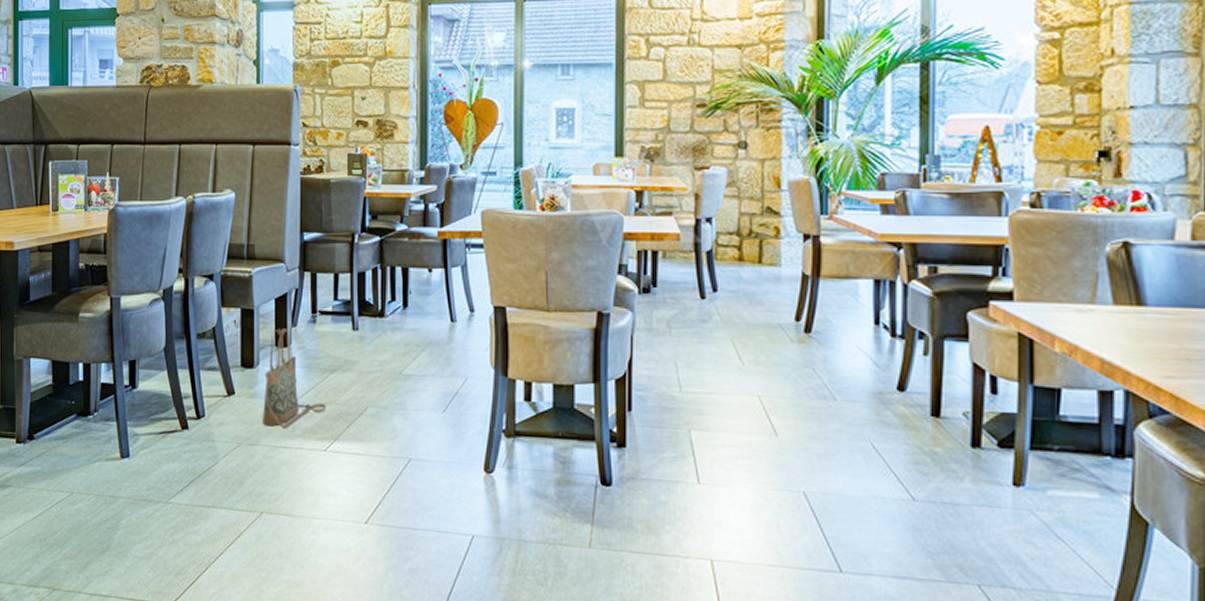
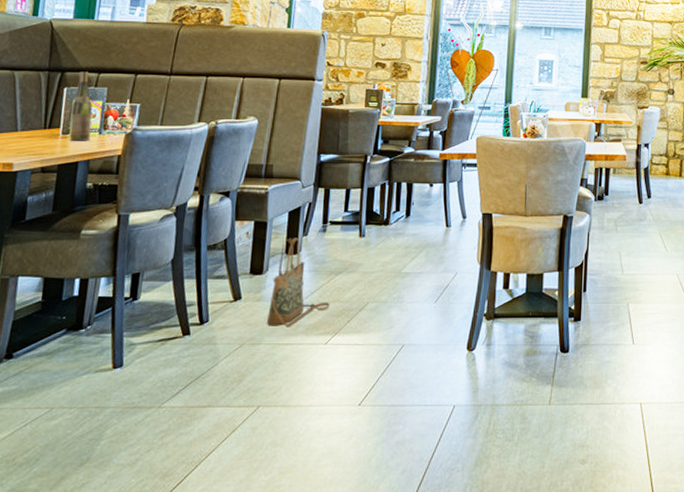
wine bottle: none [57,143,78,220] -> present [69,71,93,142]

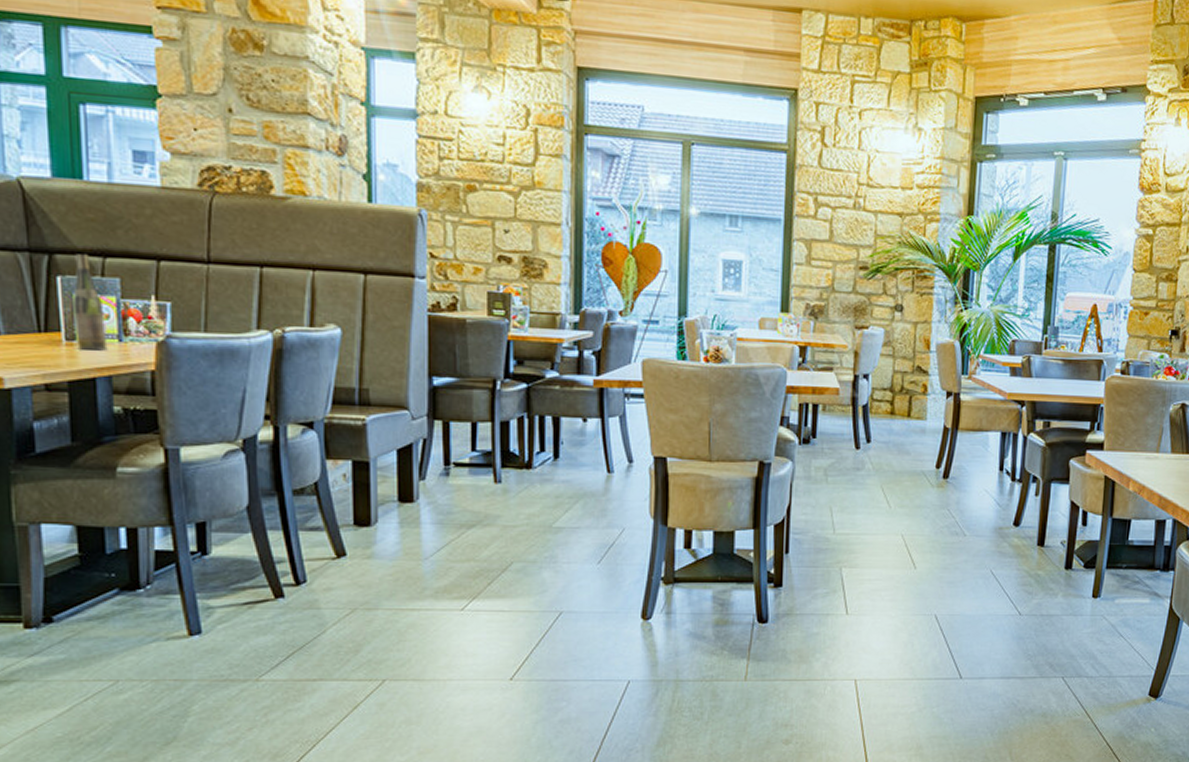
handbag: present [267,238,330,327] -> none [384,482,463,590]

